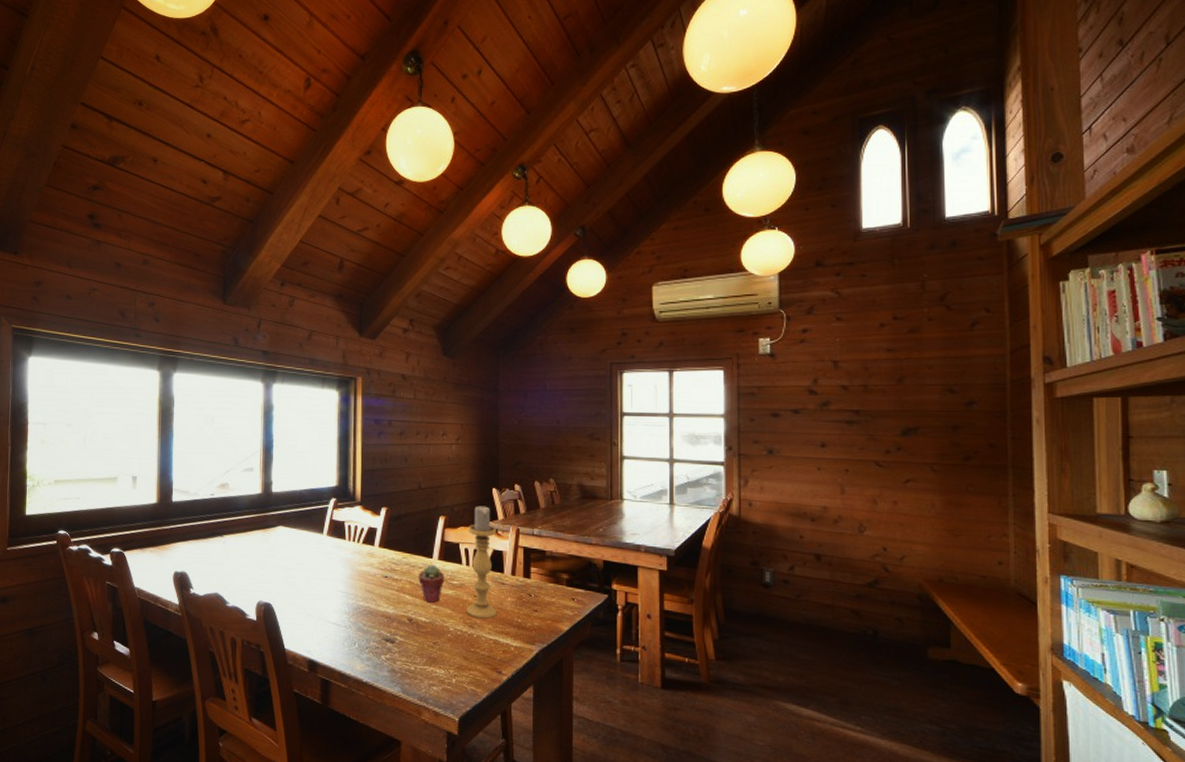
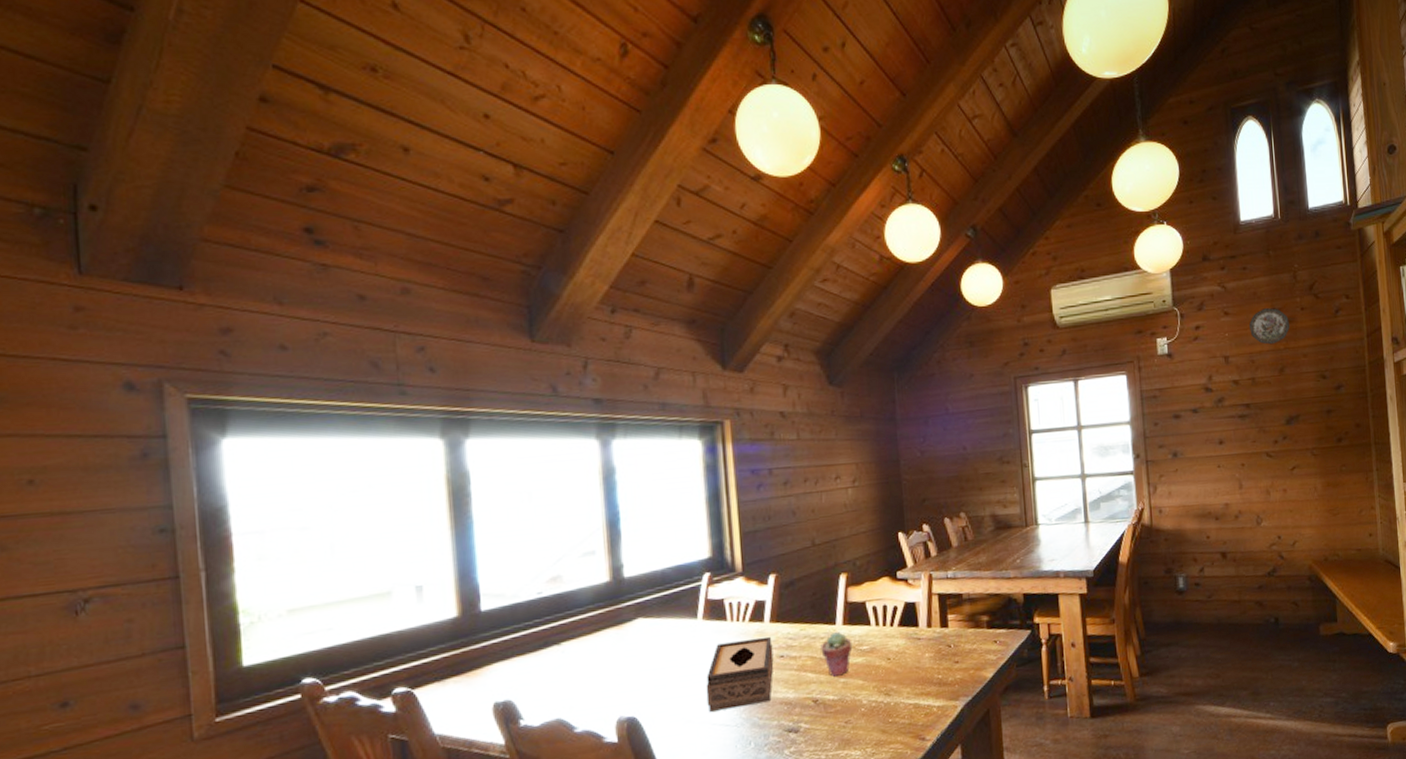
tissue box: none [324,557,380,613] -> present [706,636,774,712]
candle holder: present [467,504,497,619] -> none [874,553,914,684]
decorative plate: none [865,317,914,353] -> present [1249,308,1291,345]

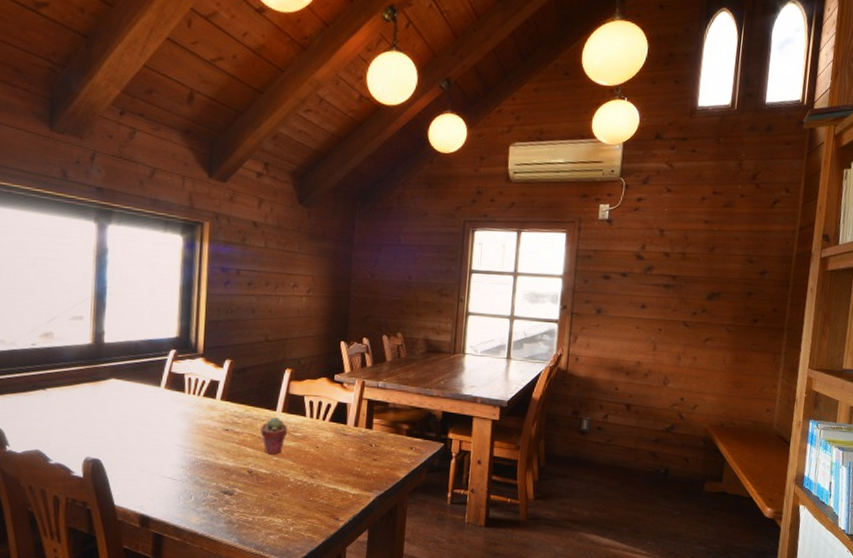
tissue box: present [706,636,774,712] -> none [159,411,221,467]
decorative plate: present [1249,308,1291,345] -> none [688,190,728,225]

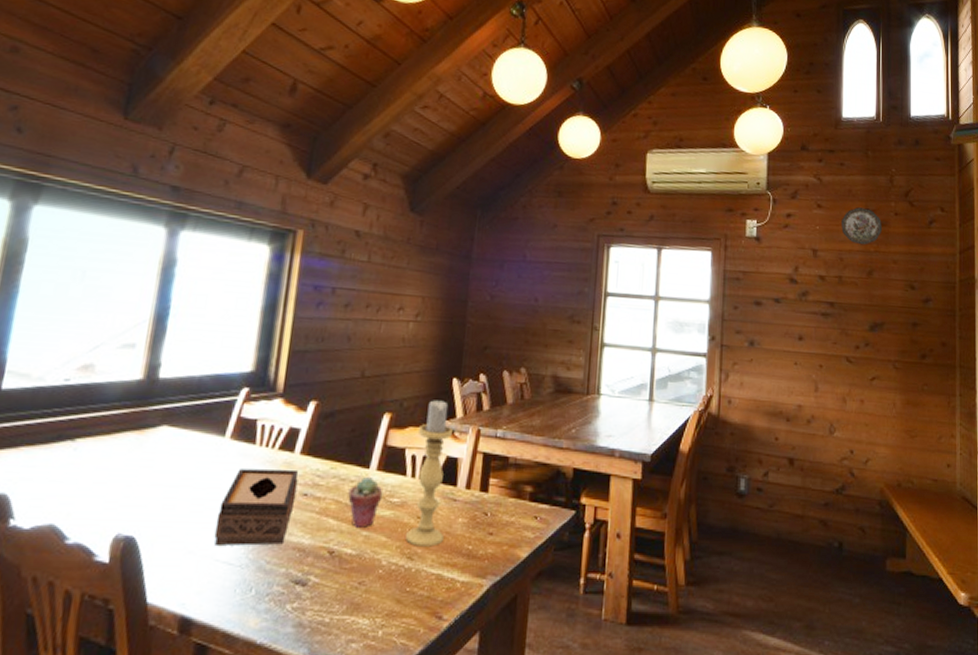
tissue box: none [159,411,221,467] -> present [214,468,299,546]
candle holder: none [308,357,342,469] -> present [406,399,453,547]
decorative plate: none [688,190,728,225] -> present [841,207,883,245]

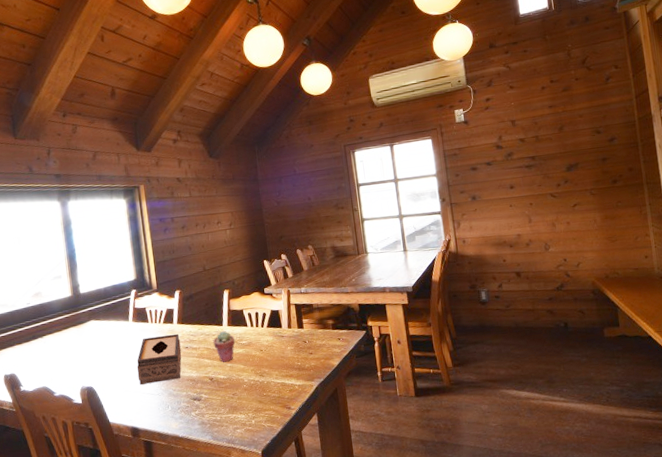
candle holder: present [406,399,453,547] -> none [248,275,280,368]
decorative plate: present [841,207,883,245] -> none [531,80,567,109]

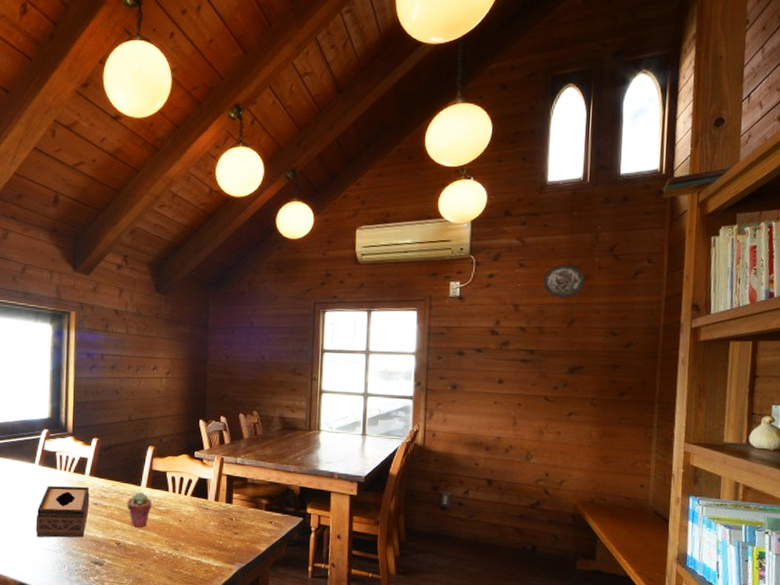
decorative plate: none [531,80,567,109] -> present [543,264,586,298]

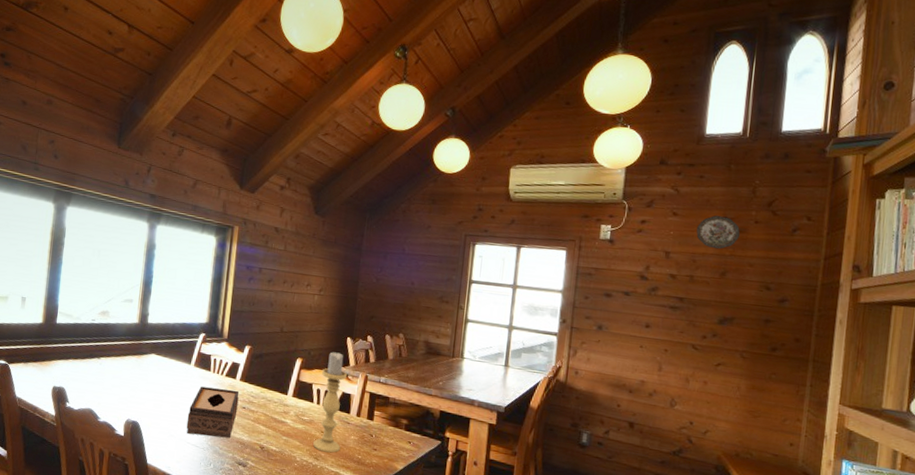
potted succulent: present [127,491,152,527] -> none [272,400,297,435]
candle holder: none [172,435,202,542] -> present [313,351,347,453]

